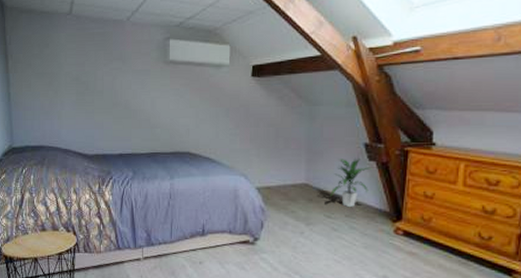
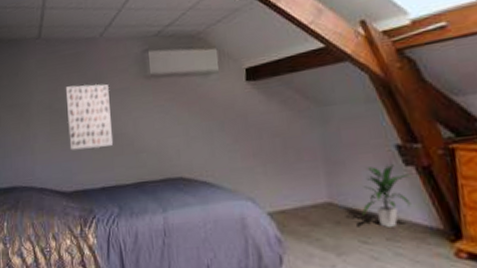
wall art: none [92,62,133,120] -> present [65,83,114,151]

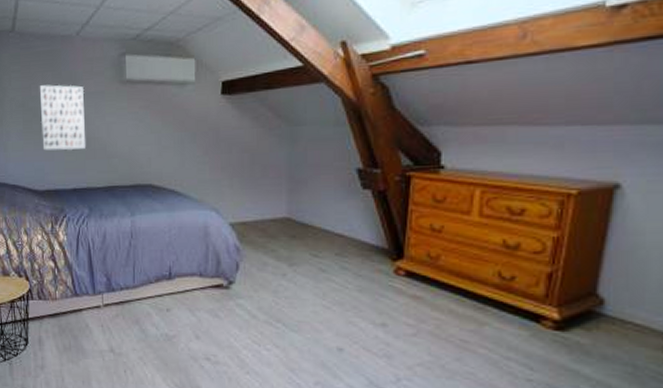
indoor plant: present [362,163,412,227] -> none [317,185,367,244]

